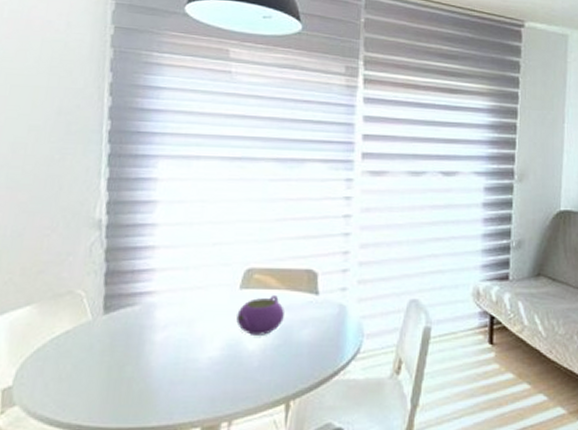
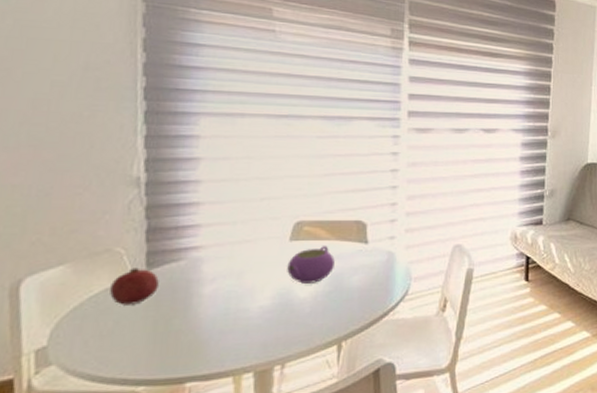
fruit: none [70,311,115,349] -> present [110,268,159,305]

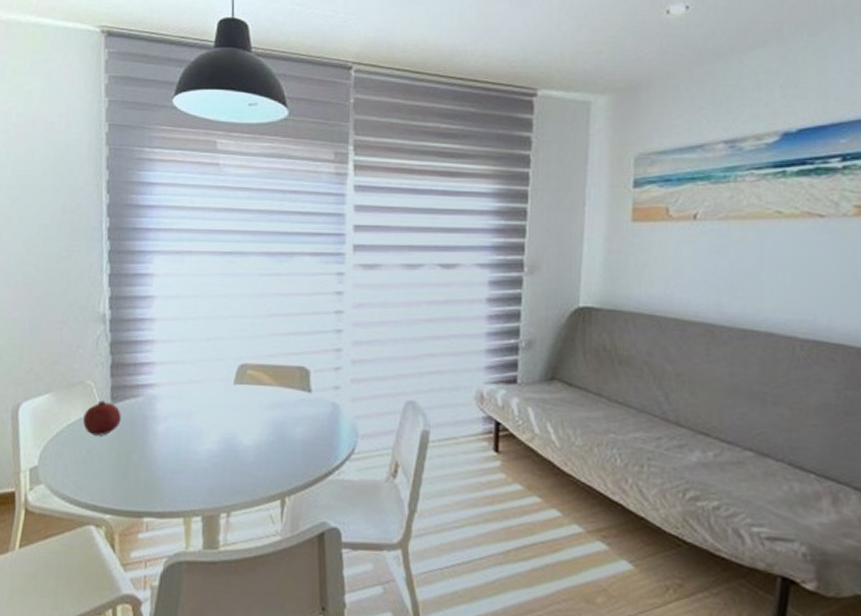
teapot: present [287,246,335,284] -> none [232,392,278,431]

